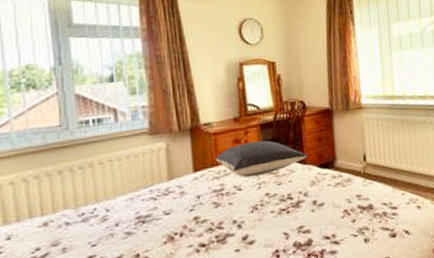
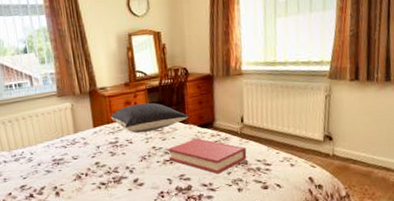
hardback book: none [285,180,372,223] -> present [168,138,247,174]

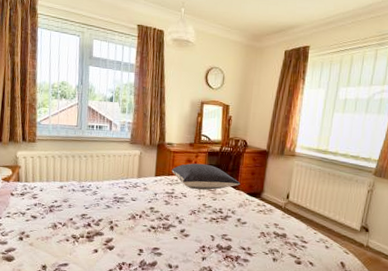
hardback book: present [168,138,247,174] -> none [215,204,287,241]

